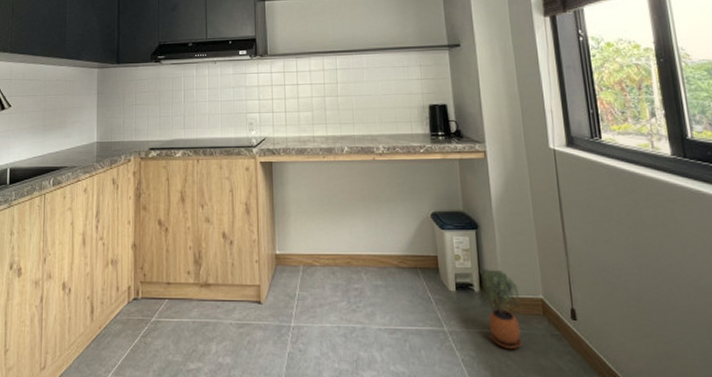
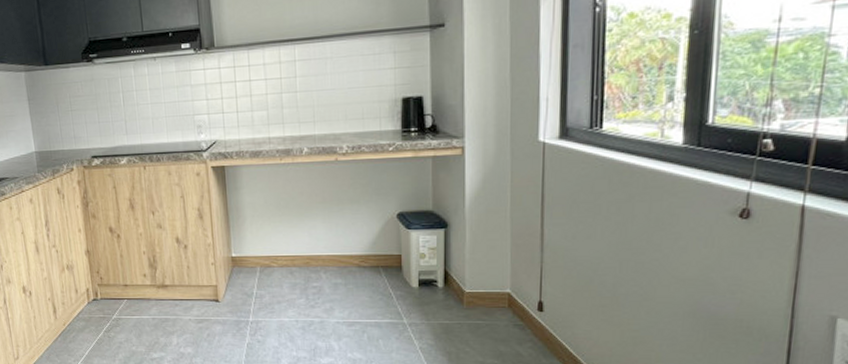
potted plant: present [480,269,522,349] -> none [446,266,486,337]

